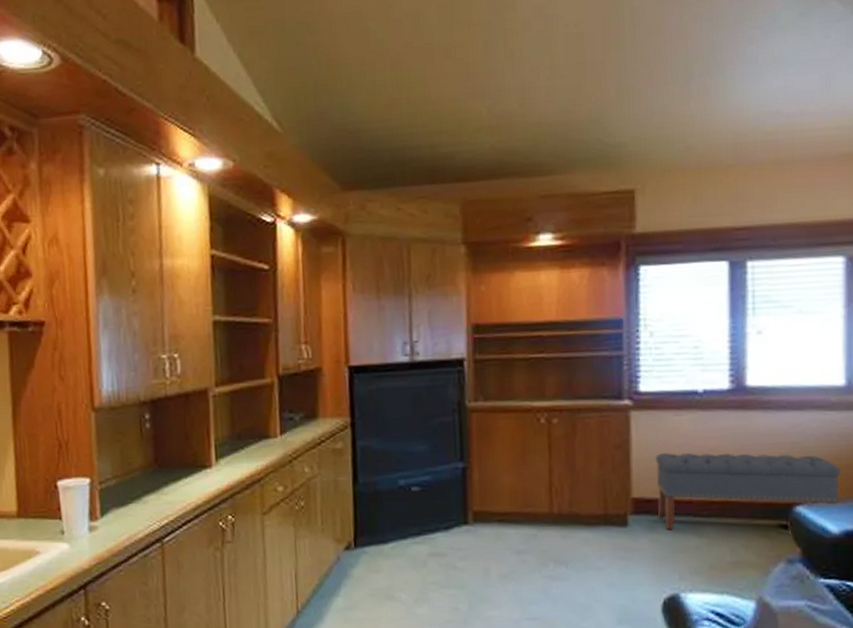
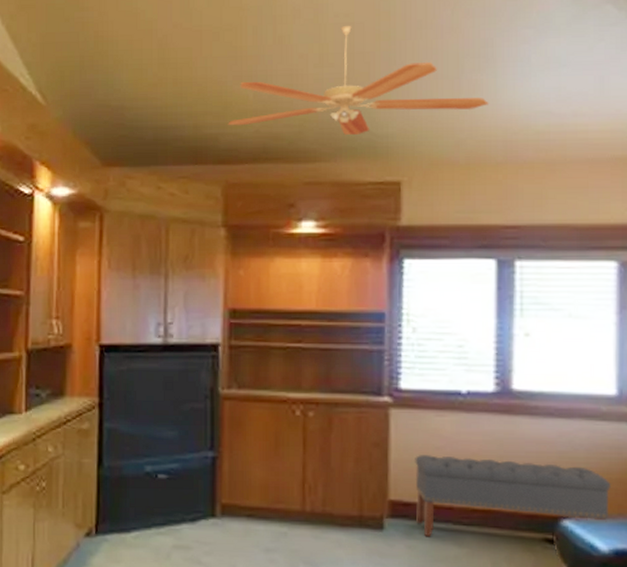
ceiling fan: none [463,36,718,146] -> present [228,26,489,135]

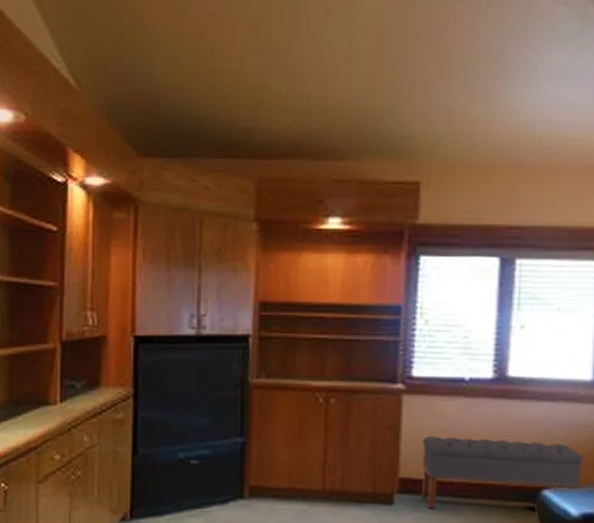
ceiling fan: present [228,26,489,135] -> none [261,26,500,135]

